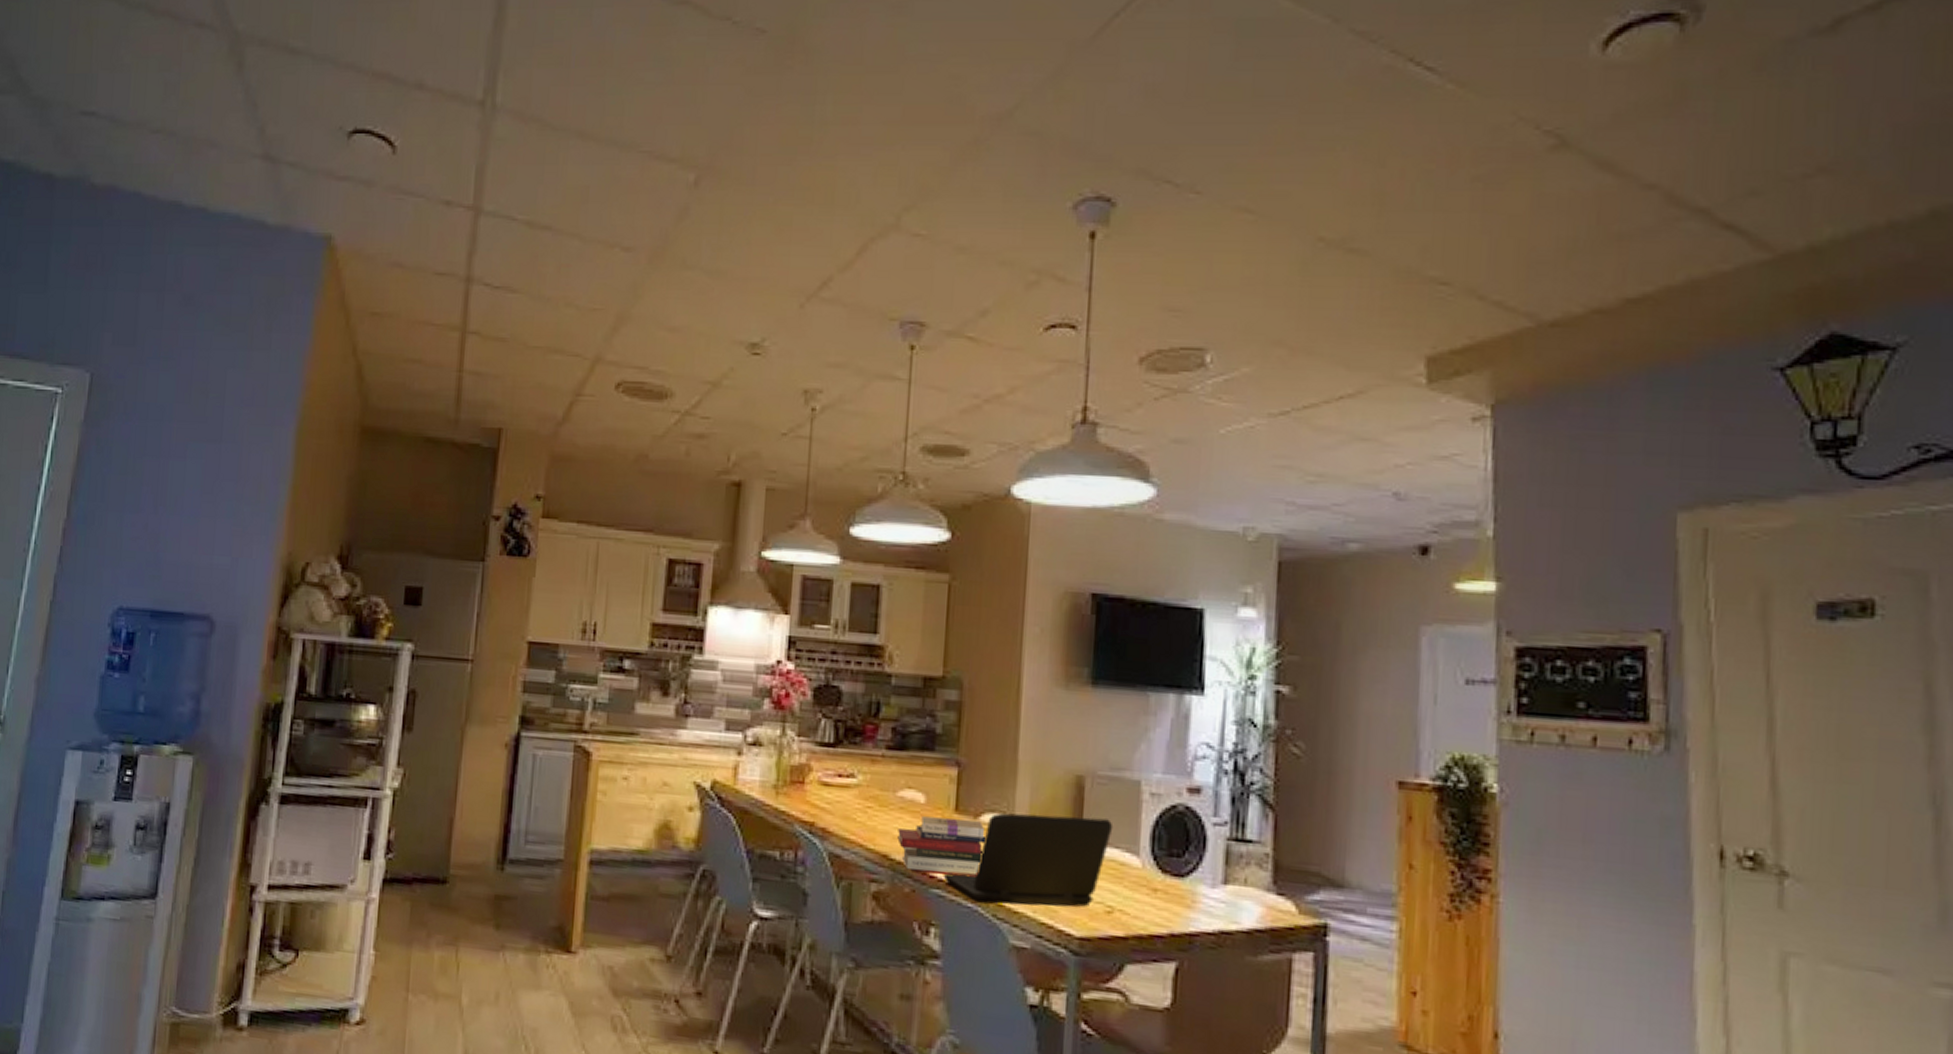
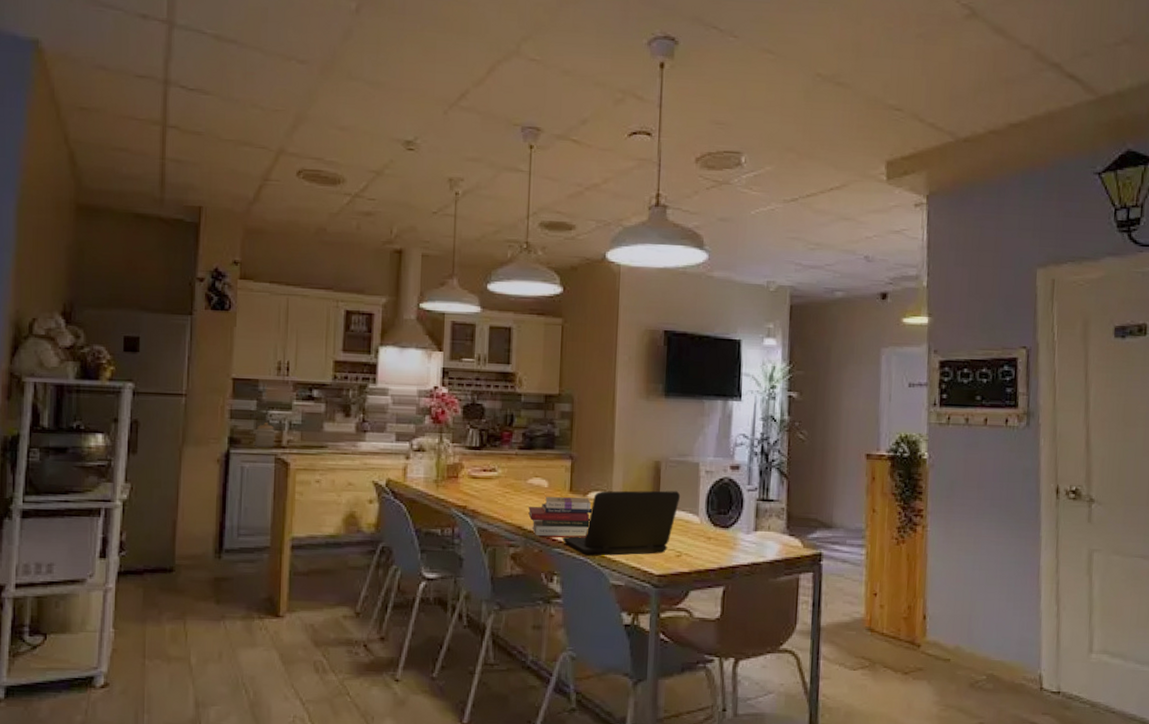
jar: none [550,699,576,732] -> present [254,423,275,448]

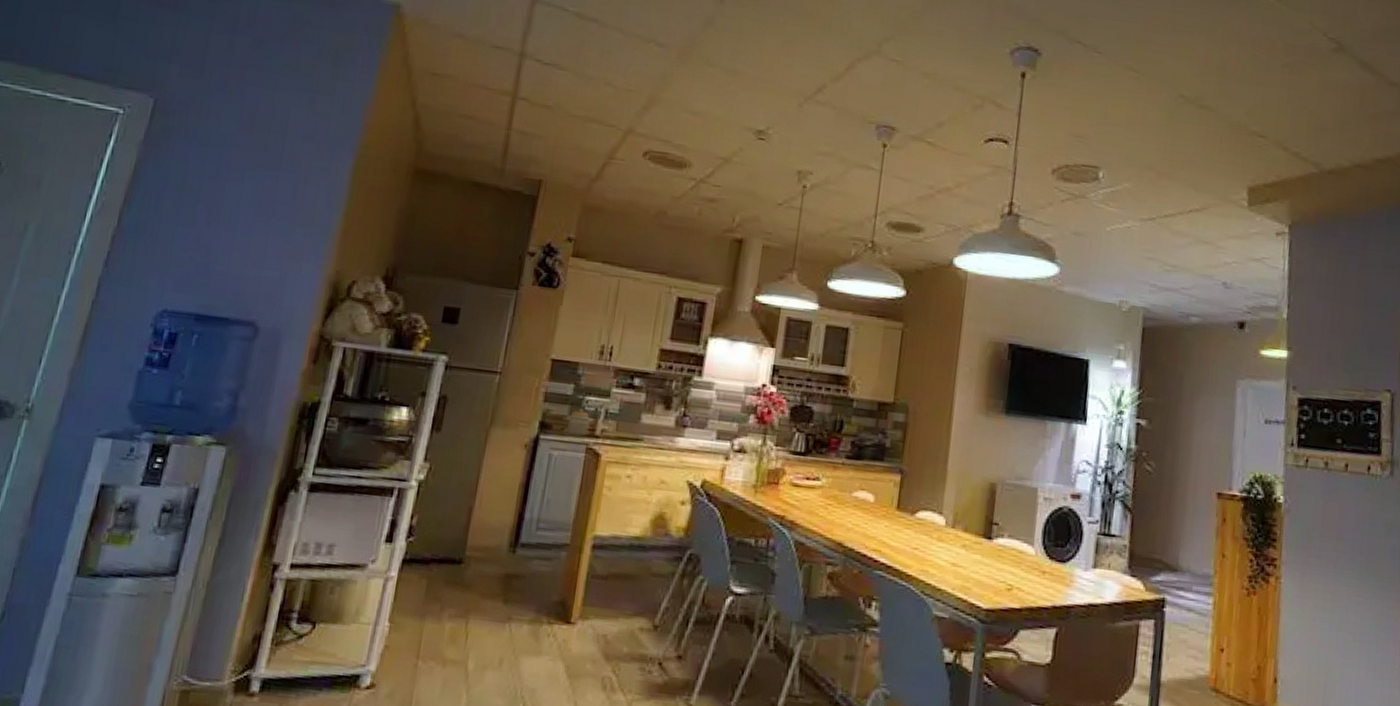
books: present [528,497,592,538] -> none [850,512,919,561]
laptop: present [563,490,681,556] -> none [885,511,1016,586]

